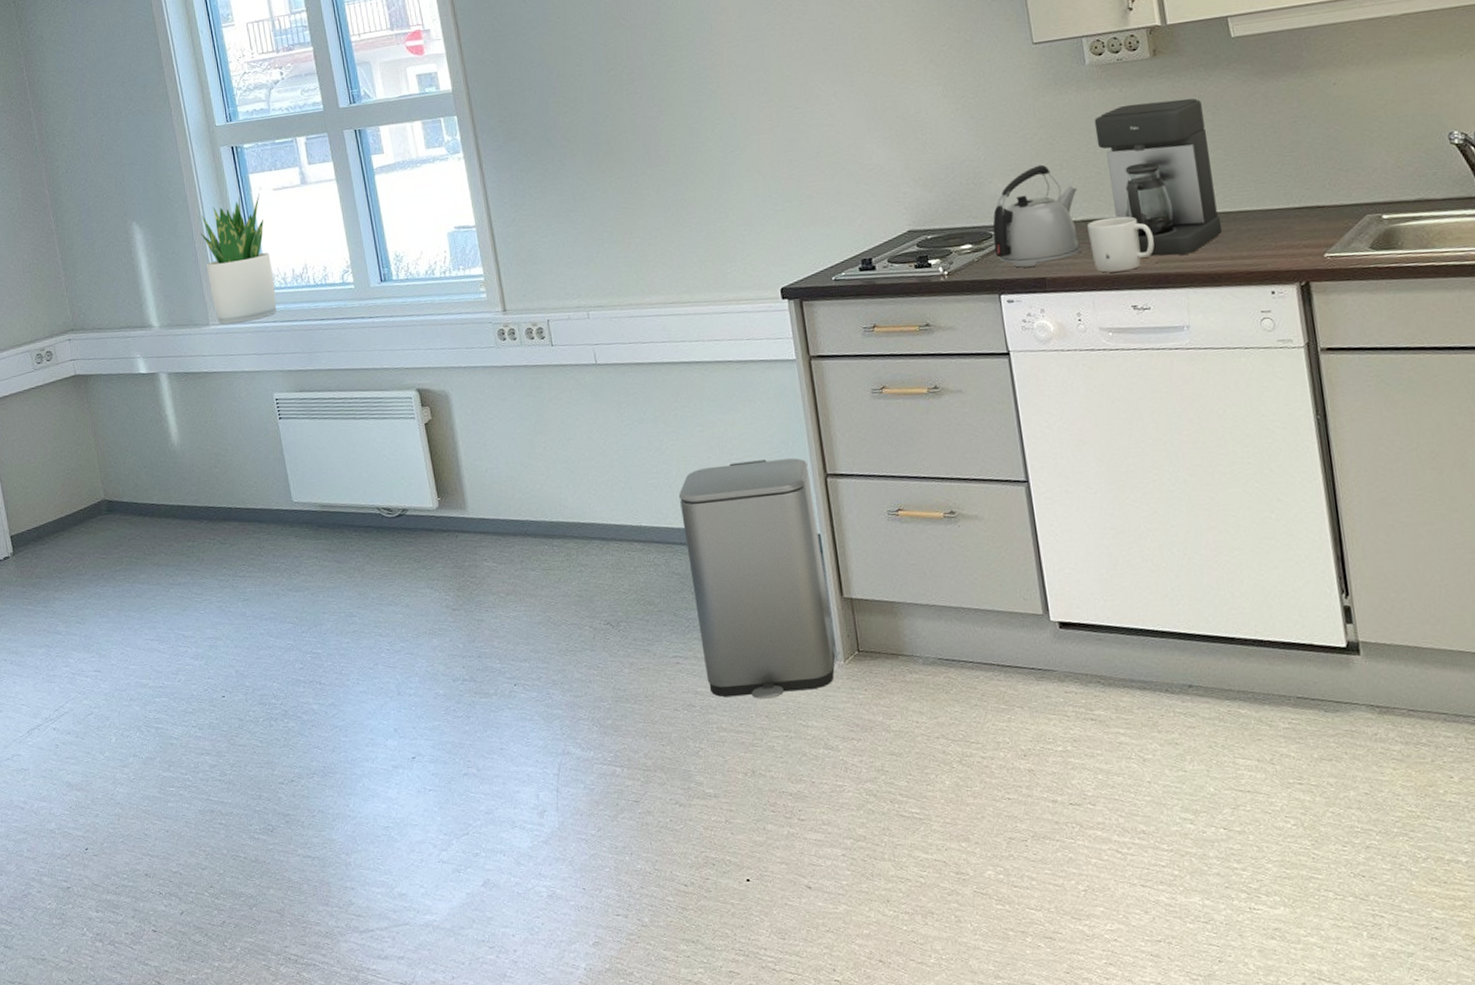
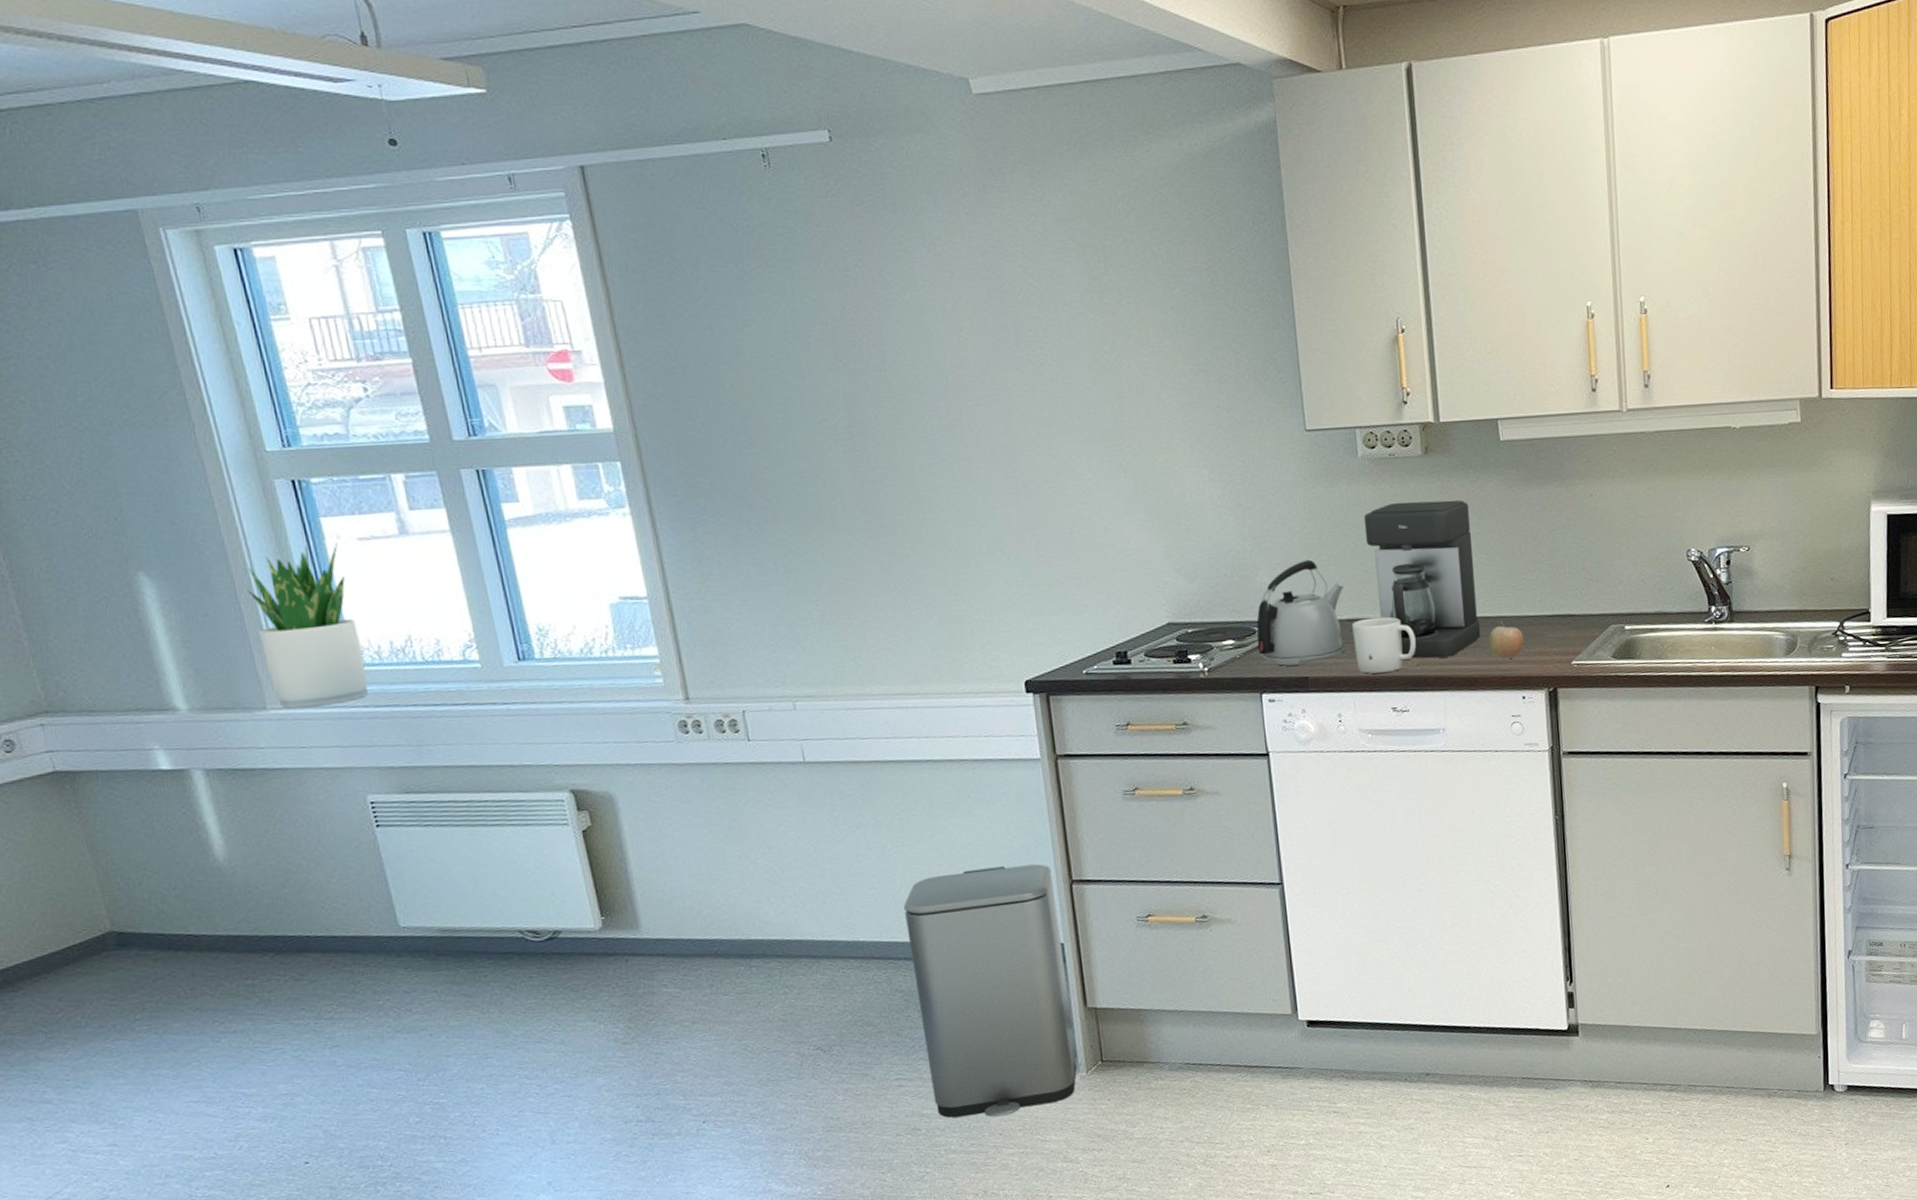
fruit: none [1230,215,1270,254] -> present [1488,621,1524,659]

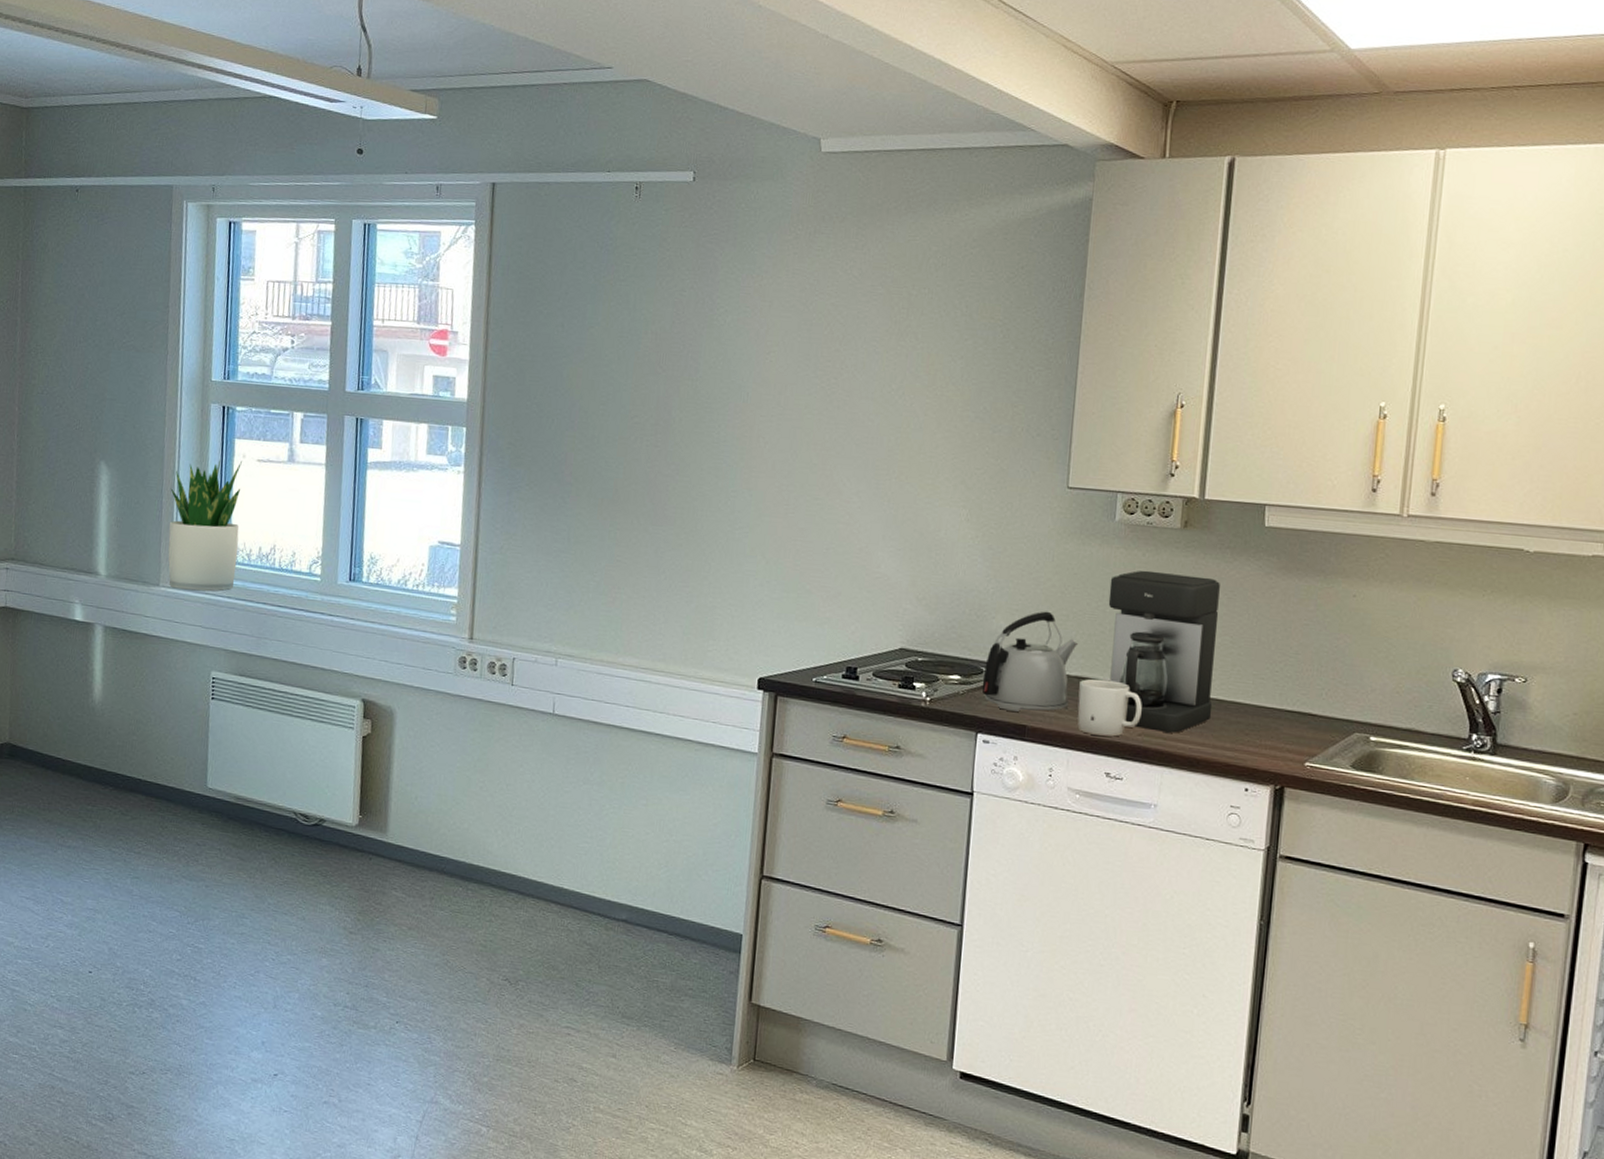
pedal bin: present [903,864,1077,1118] -> none [594,842,746,1090]
fruit: present [1488,621,1524,659] -> none [1217,707,1257,747]

